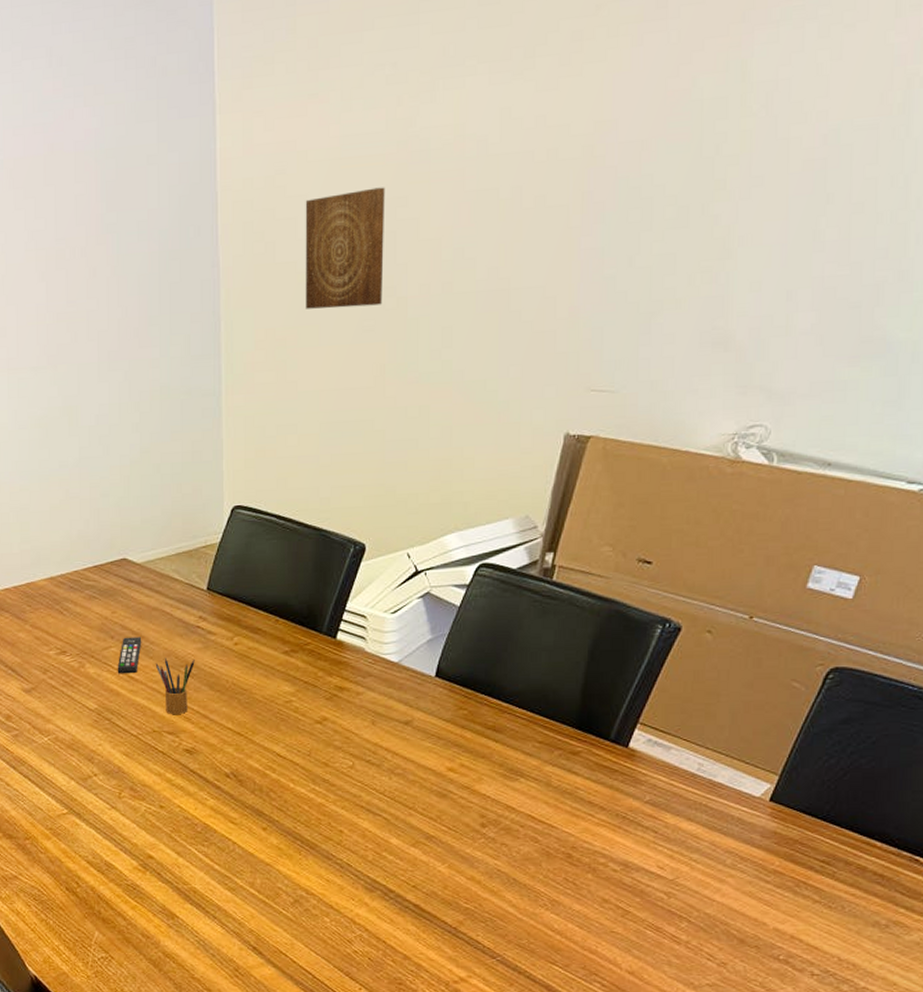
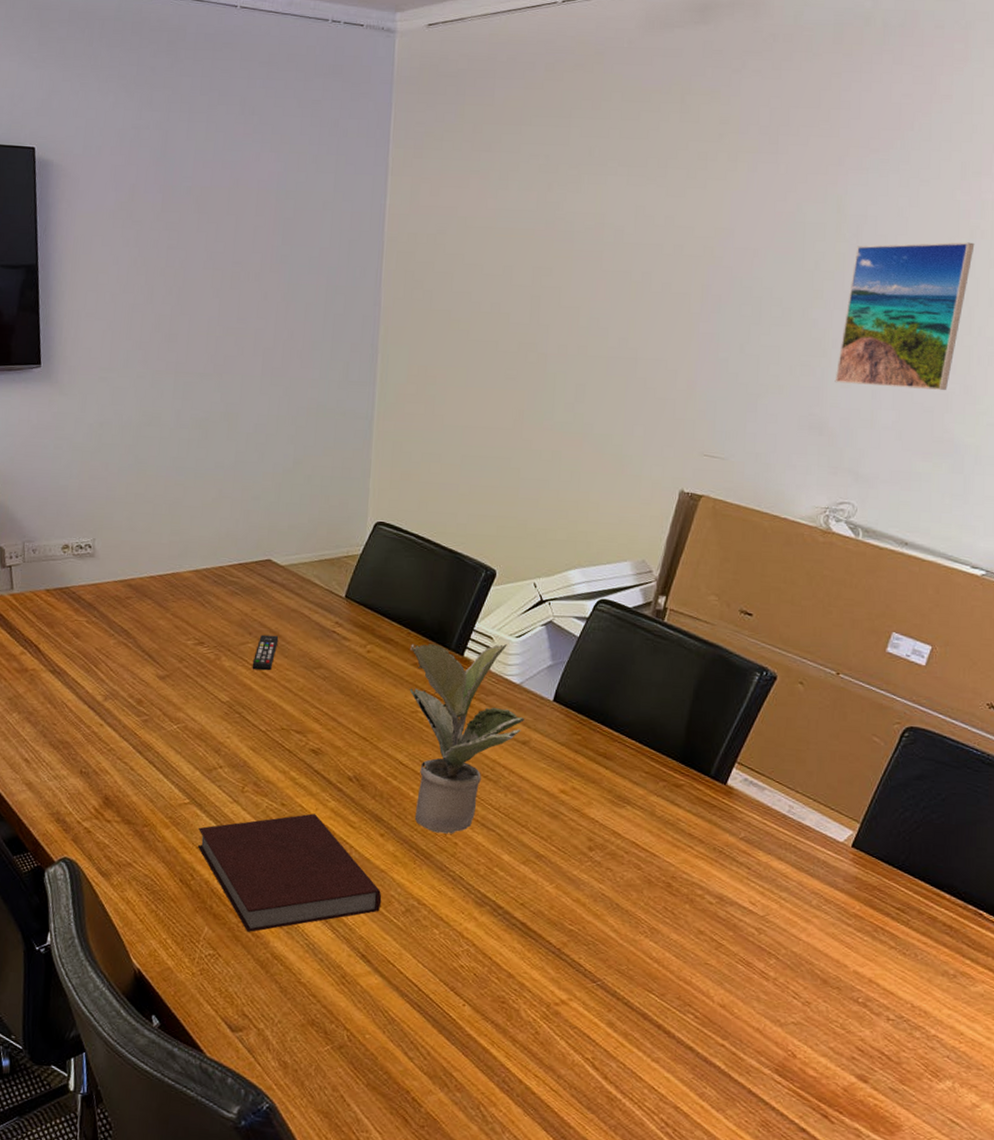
notebook: none [79,813,269,933] -> present [198,813,382,932]
pencil box: present [155,658,195,714] -> none [289,658,328,714]
potted plant: none [280,622,405,822] -> present [409,644,524,834]
wall art: present [305,187,385,309] -> none [456,256,533,358]
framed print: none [742,94,913,288] -> present [834,242,975,391]

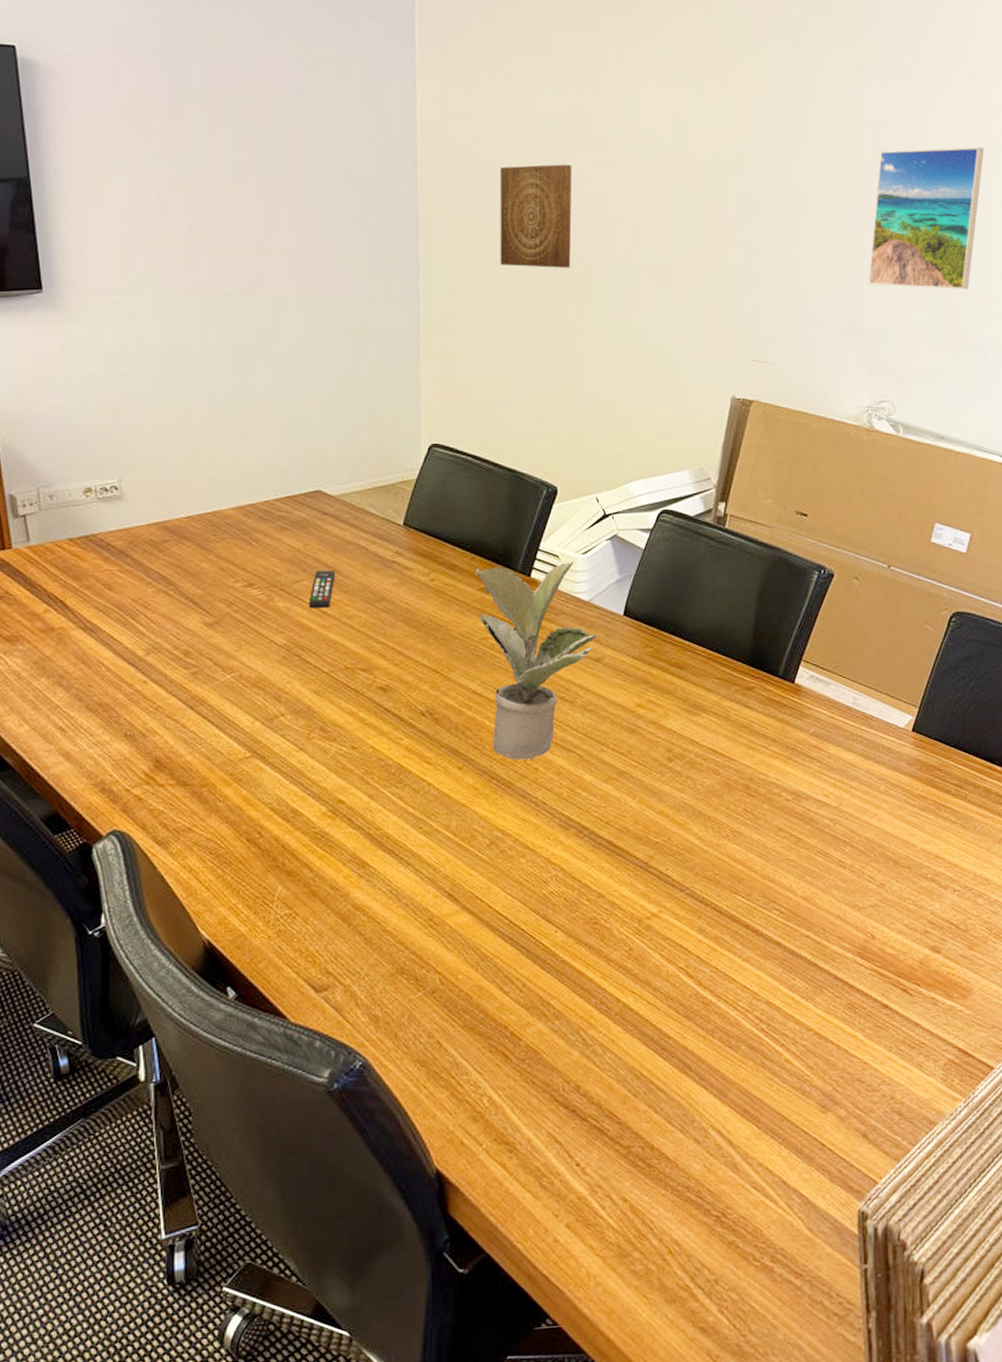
notebook: present [198,813,382,932] -> none [263,754,465,885]
wall art: none [456,256,533,358] -> present [500,164,572,268]

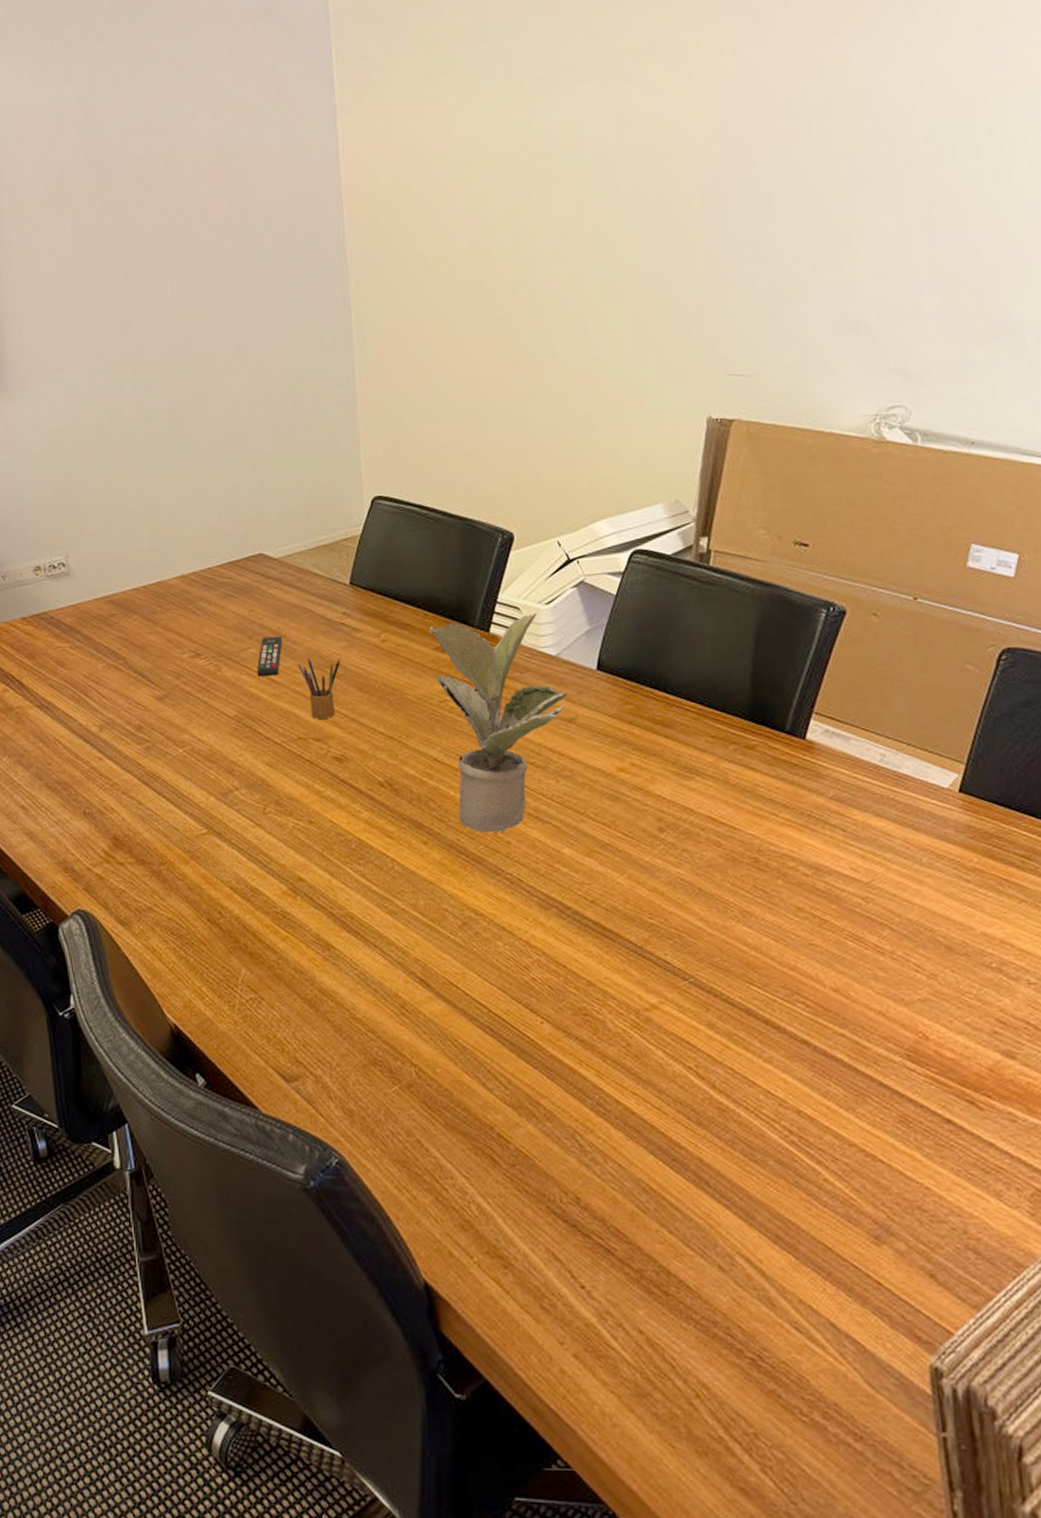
pencil box: none [349,592,390,650] -> present [298,658,341,719]
wall art: present [500,164,572,268] -> none [430,183,514,300]
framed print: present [868,147,985,290] -> none [865,98,1003,275]

